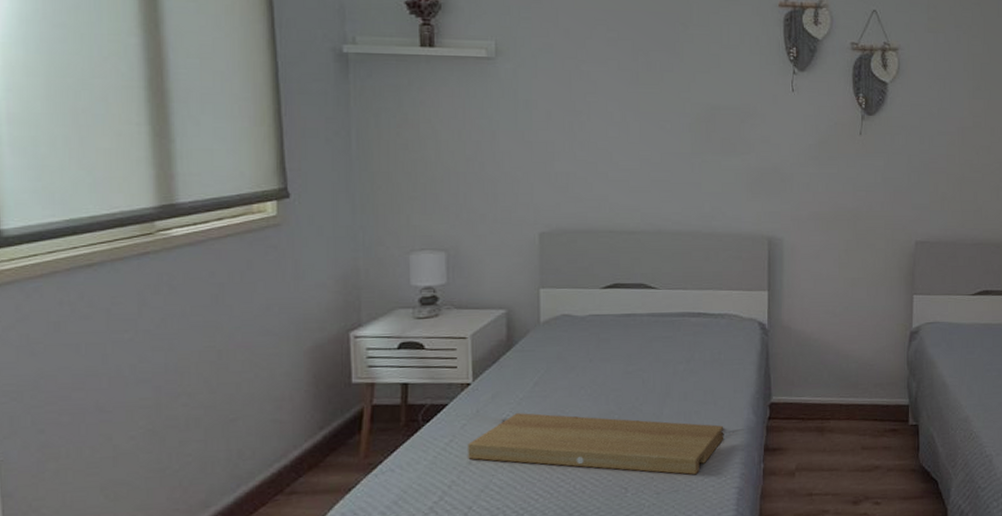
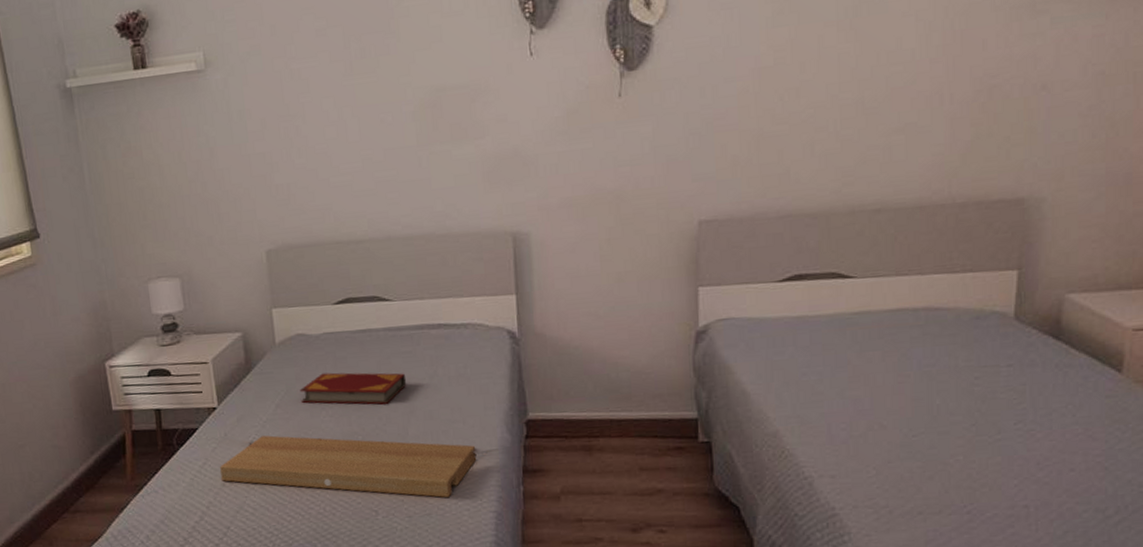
hardback book: none [560,353,665,385] -> present [299,372,407,405]

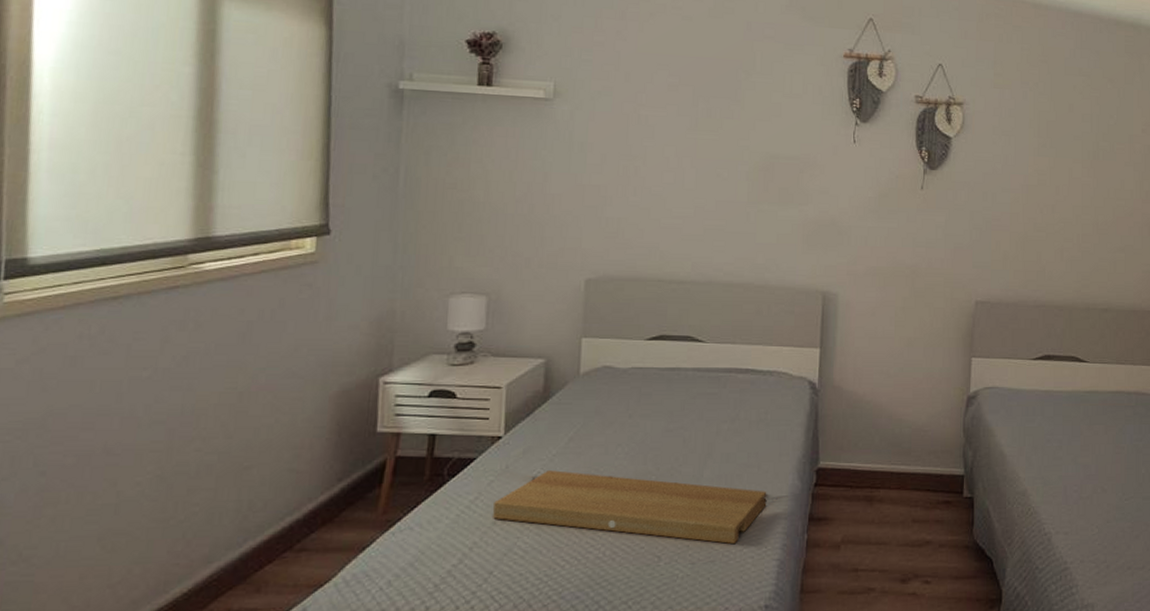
hardback book: present [299,372,407,405] -> none [596,408,709,444]

